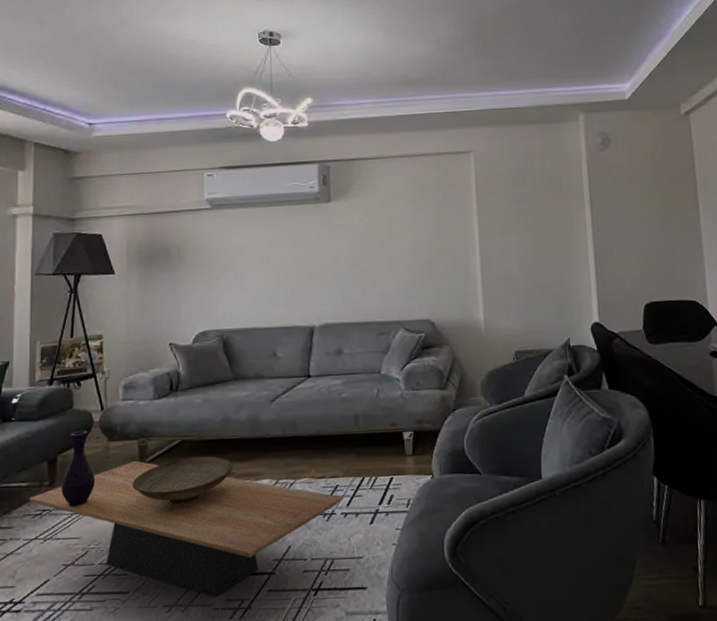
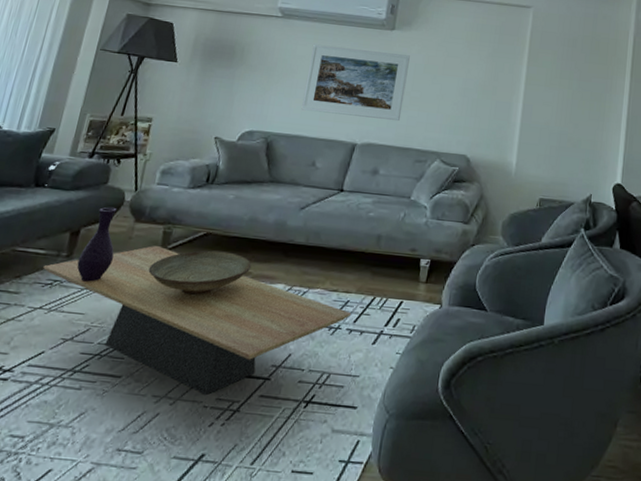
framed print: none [249,226,355,301] -> present [301,44,410,122]

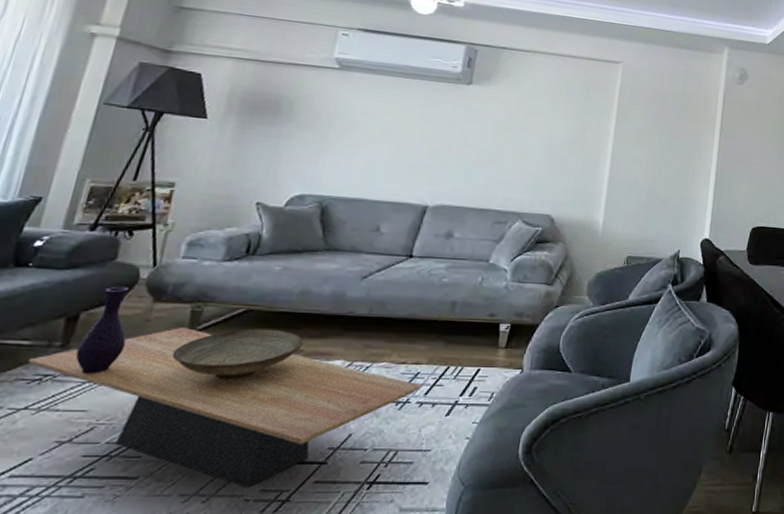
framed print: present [301,44,410,122] -> none [363,98,489,182]

